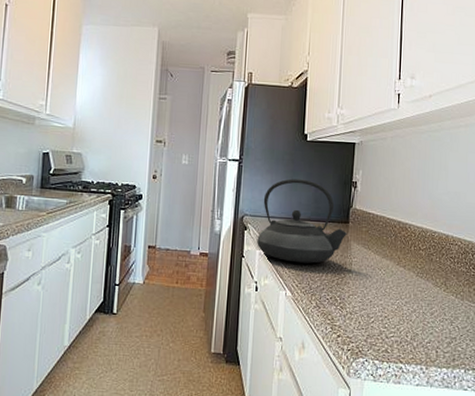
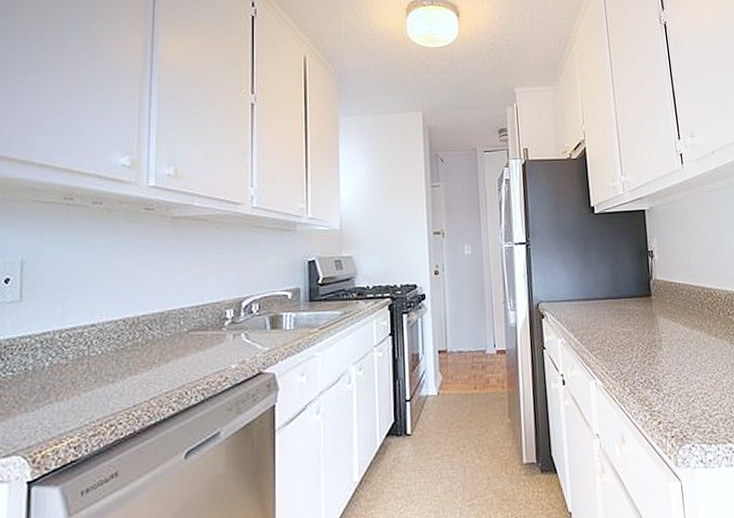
teapot: present [257,178,347,264] -> none [557,255,651,347]

